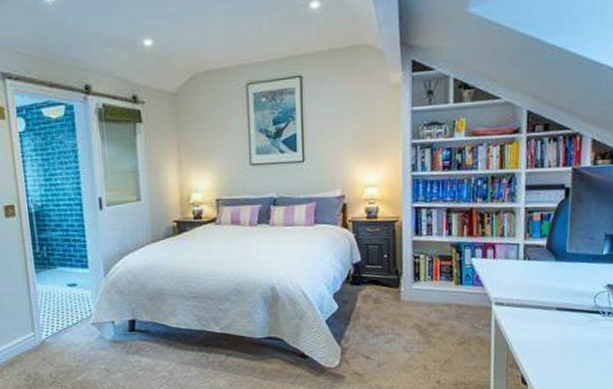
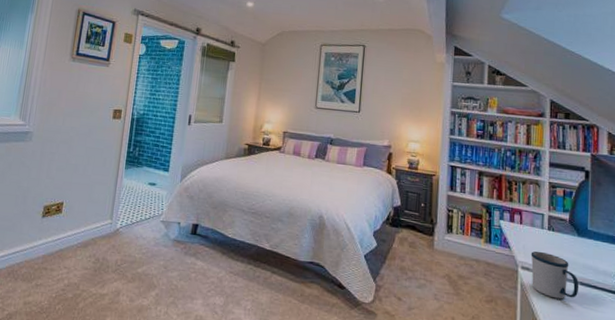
mug: none [505,283,556,329] -> present [531,251,579,299]

